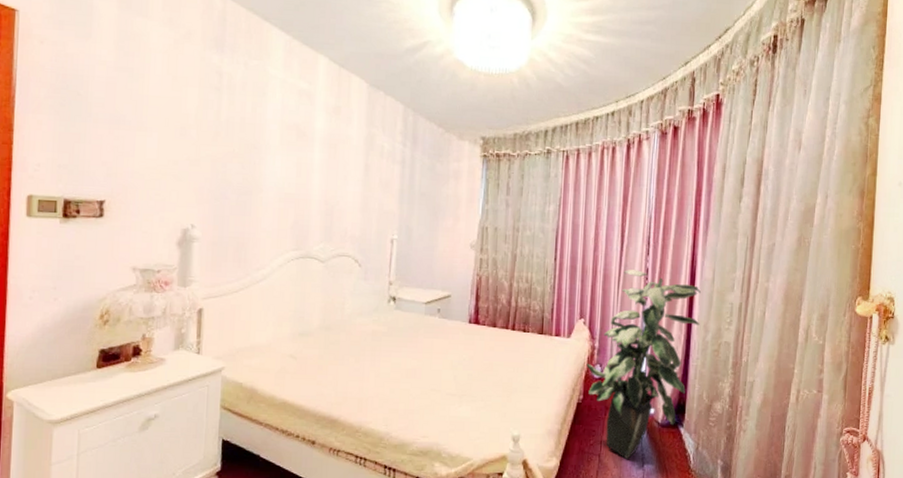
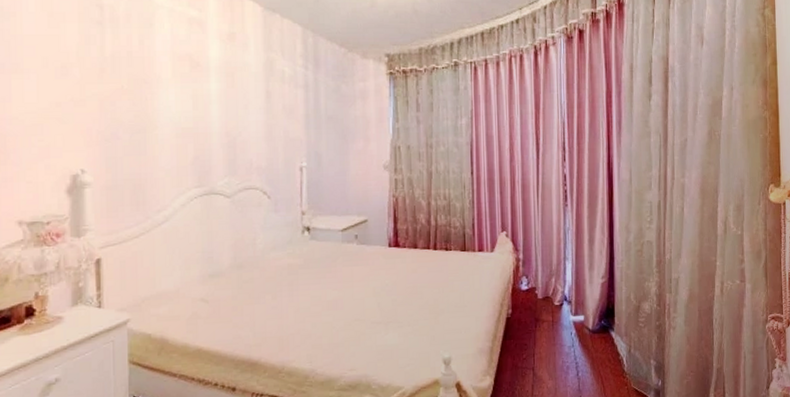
indoor plant: present [586,270,701,459] -> none [512,177,622,370]

